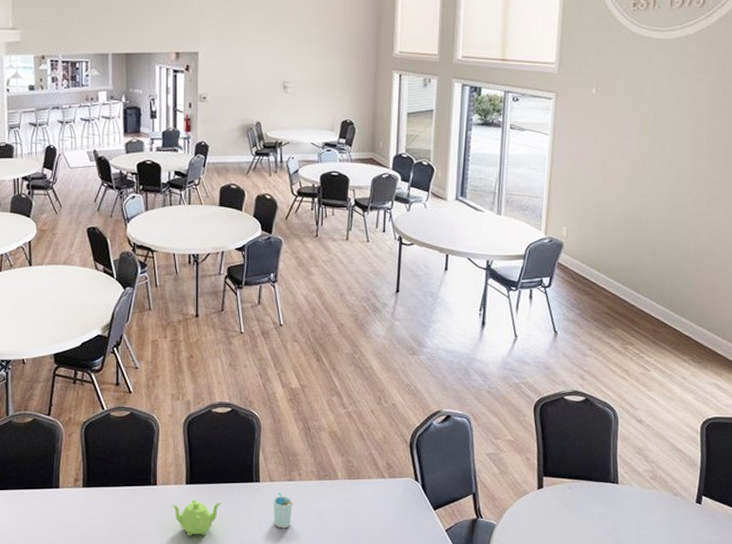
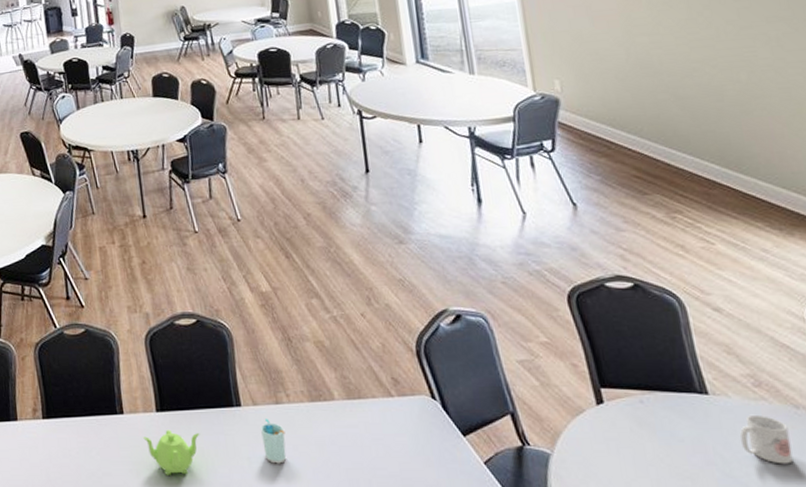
mug: none [632,499,666,535] -> present [740,414,793,464]

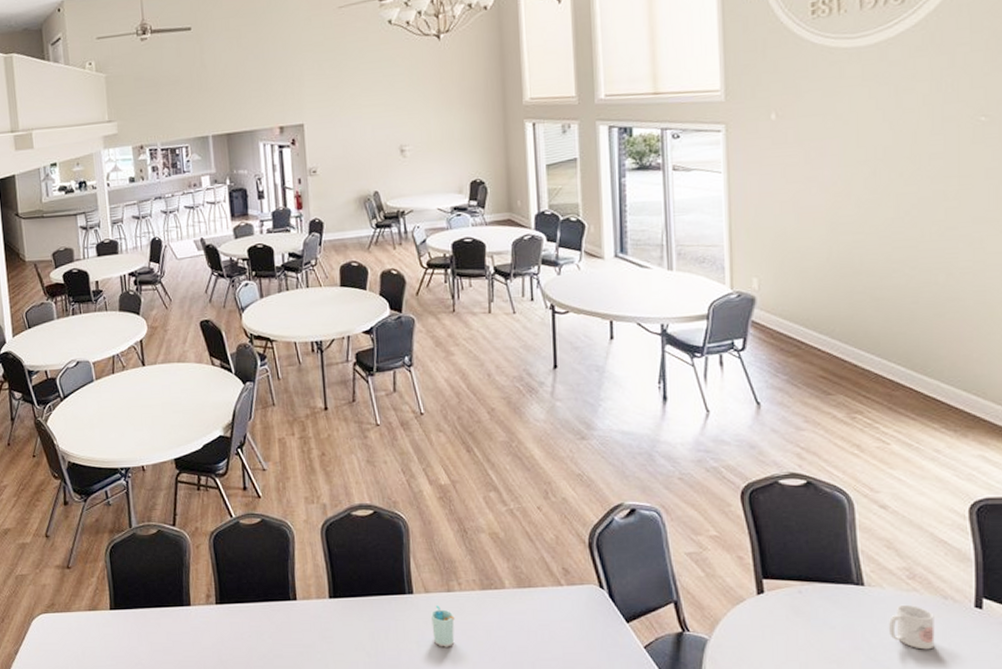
teapot: present [143,429,200,475] -> none [315,615,371,657]

